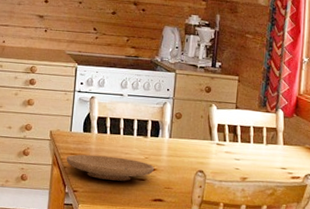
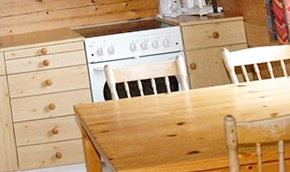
plate: present [66,154,155,181] -> none [94,117,183,143]

